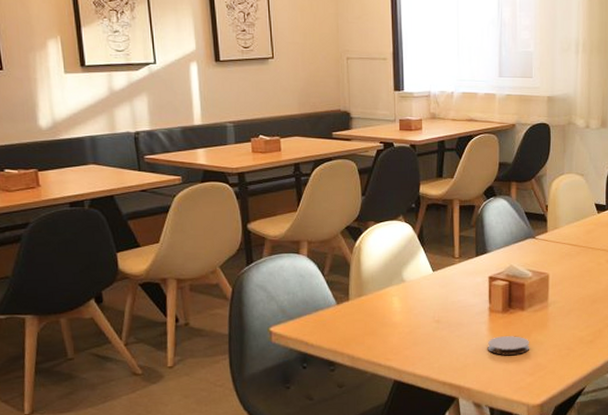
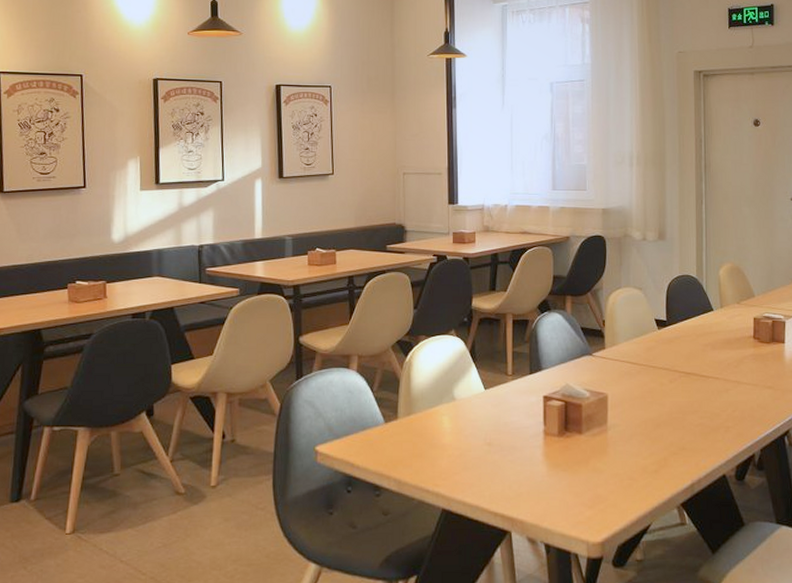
coaster: present [488,336,530,355] -> none [543,462,589,484]

